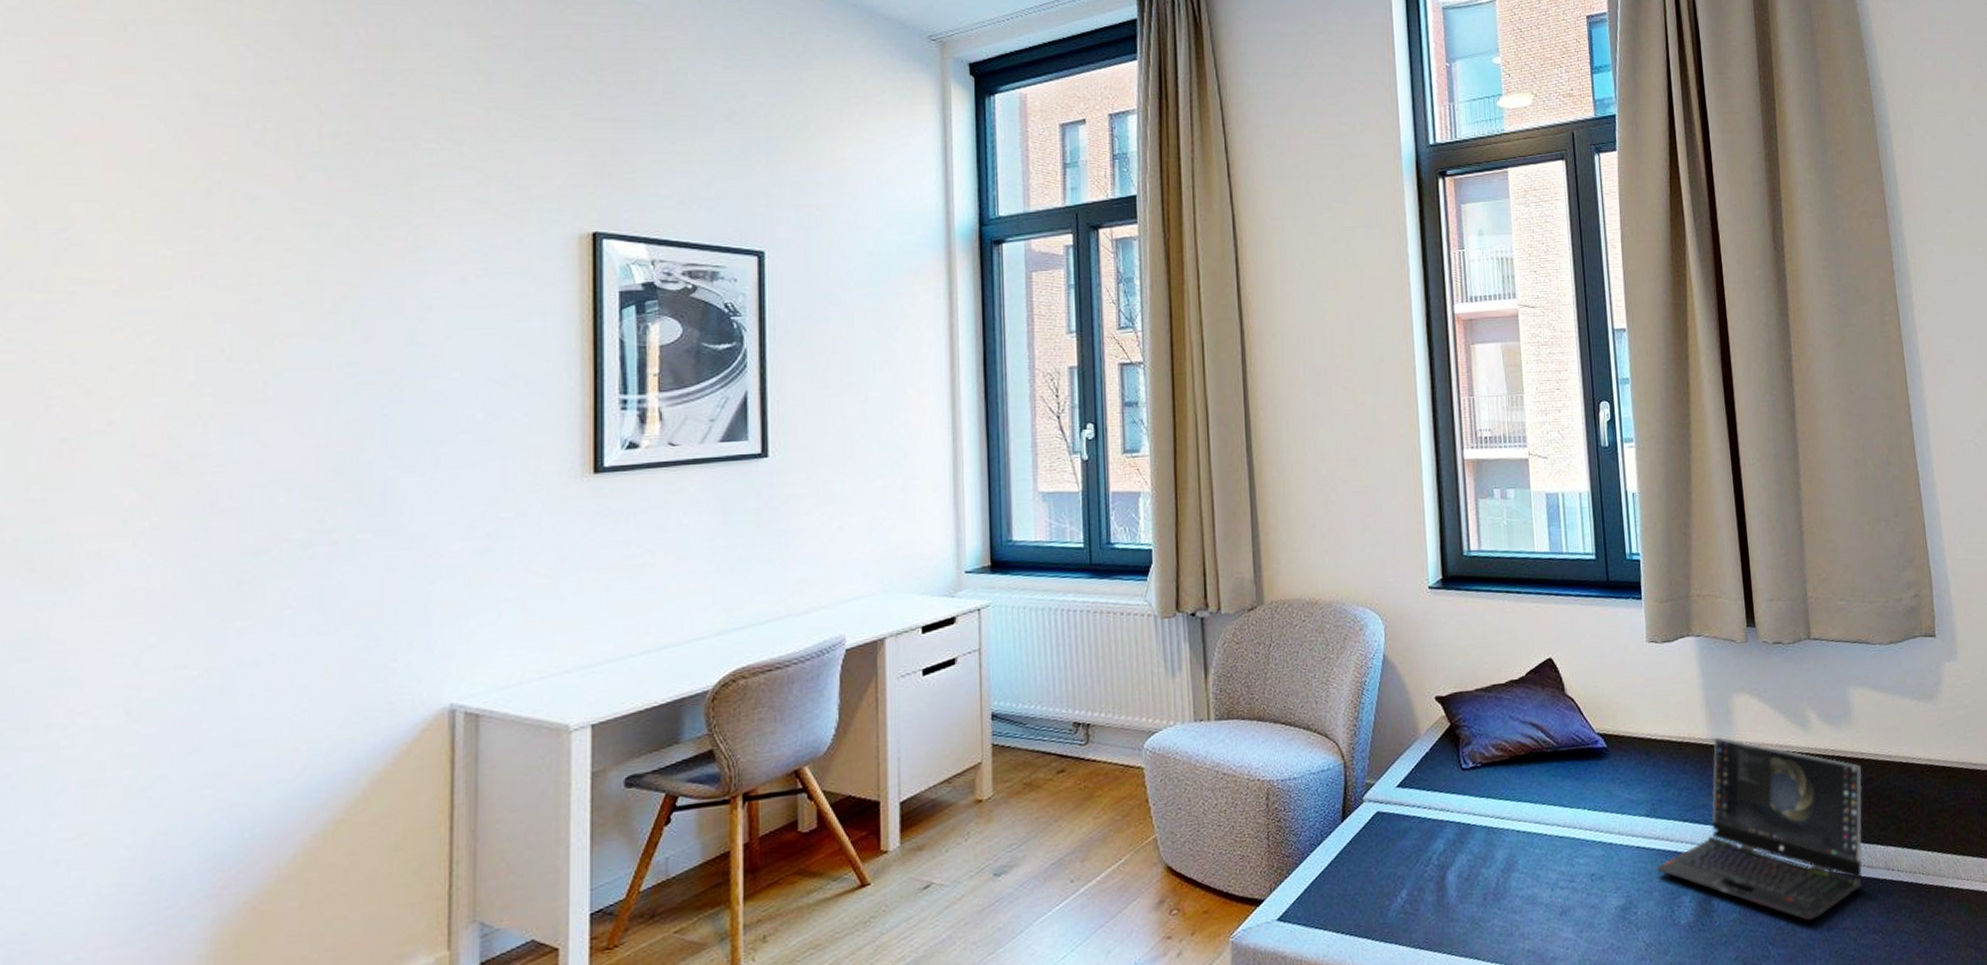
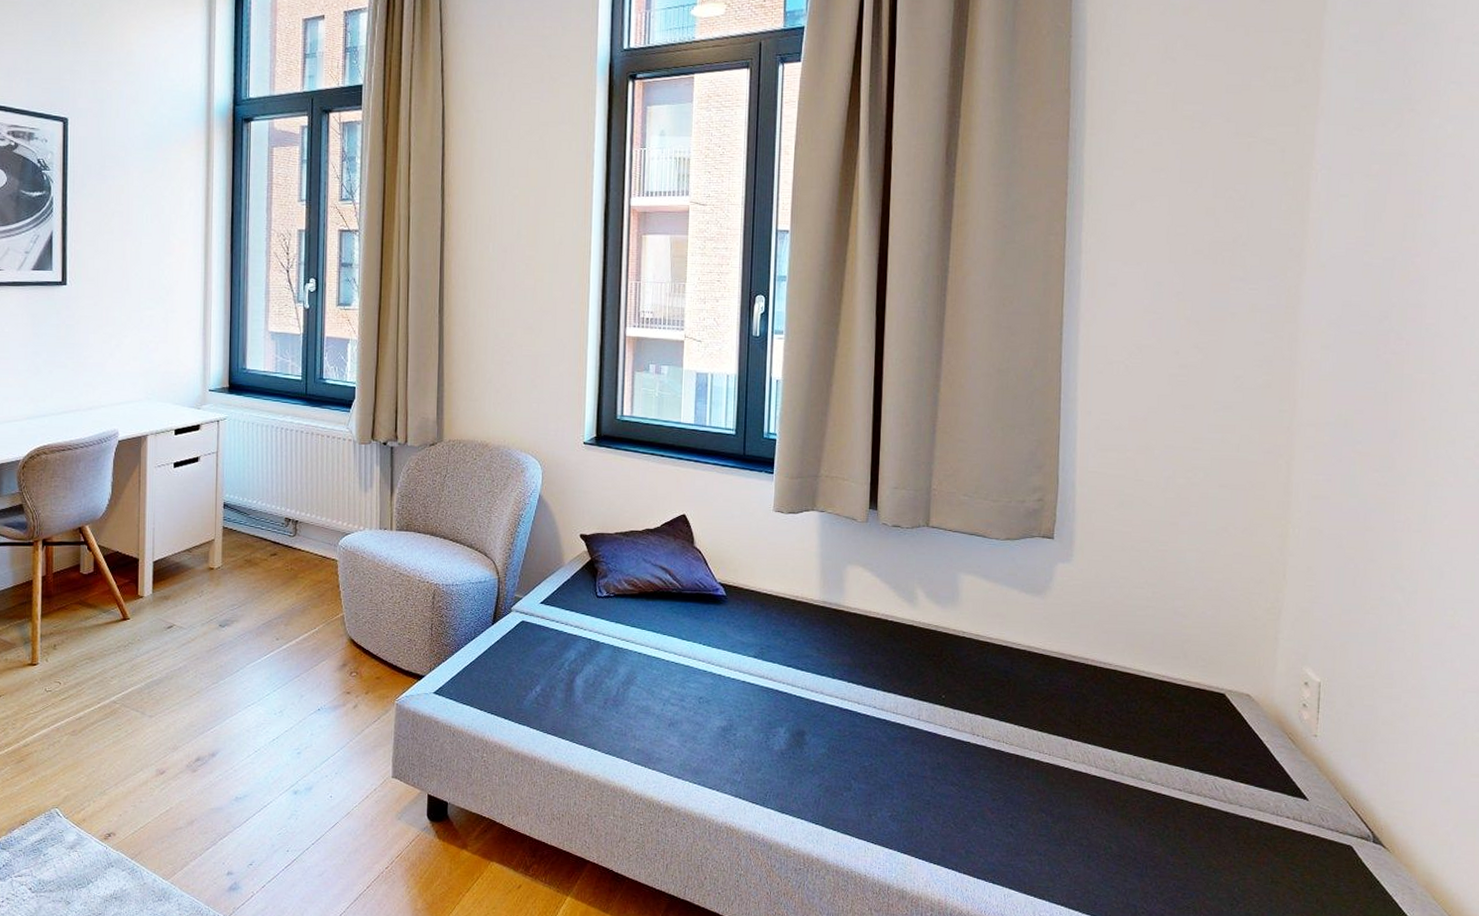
laptop computer: present [1657,737,1863,921] -> none [758,600,962,766]

